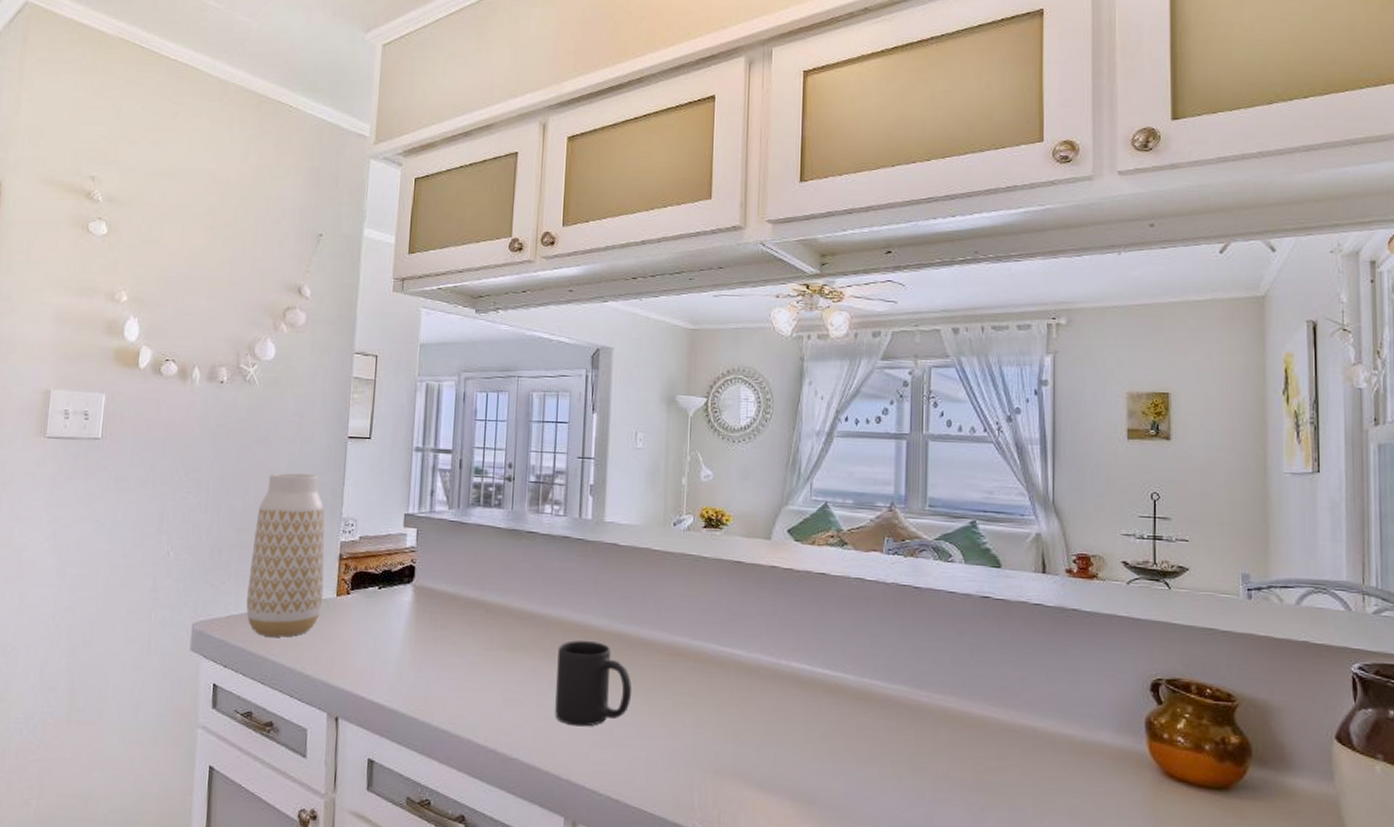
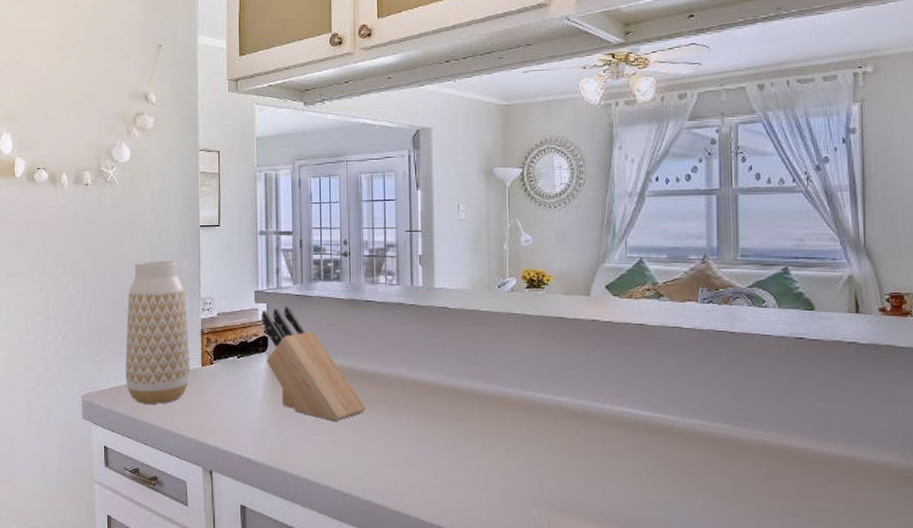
knife block: none [409,532,520,667] -> present [261,306,366,422]
mug: present [555,640,632,727] -> none [400,396,470,471]

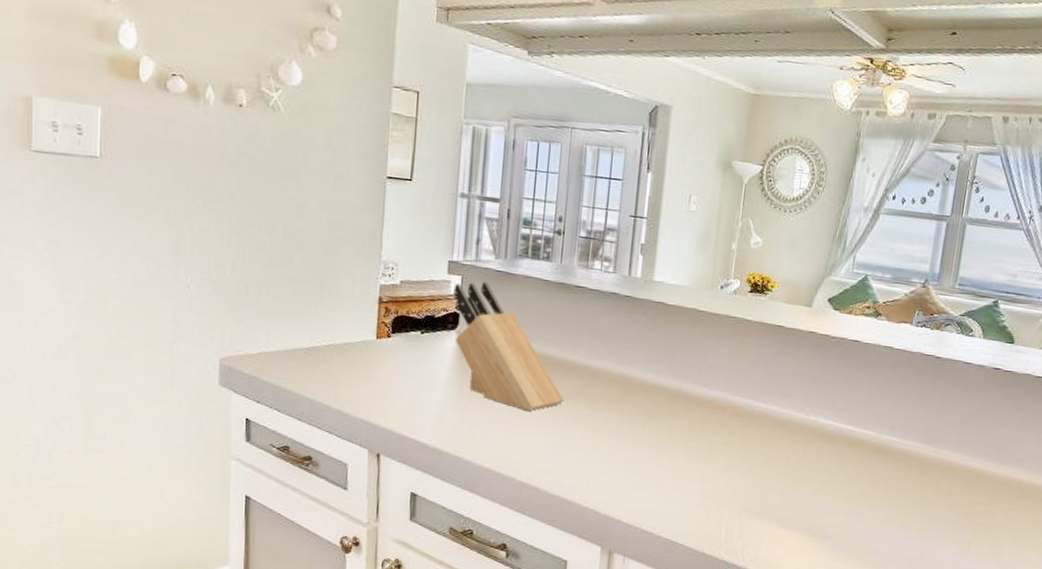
vase: present [125,261,190,404] -> none [279,209,363,376]

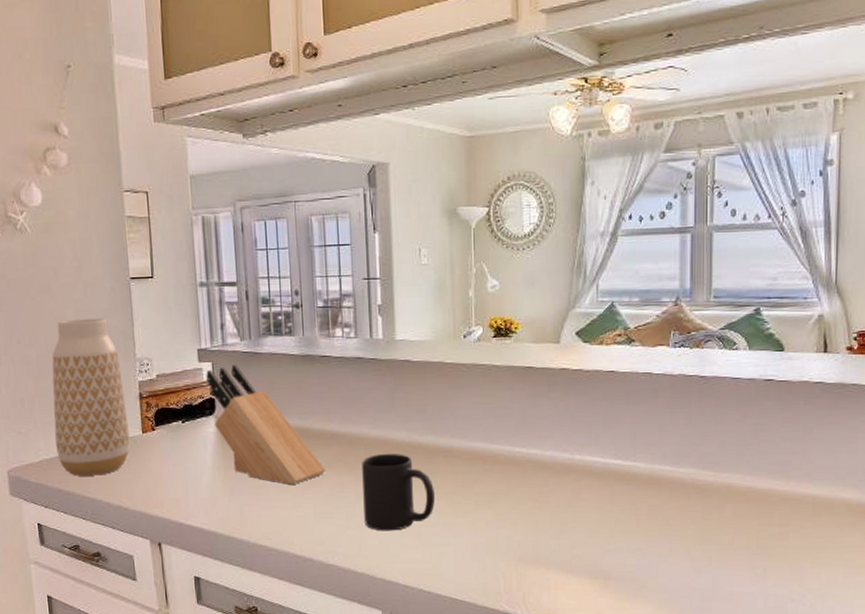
vase: none [279,209,363,376] -> present [52,318,130,476]
mug: none [596,391,671,469] -> present [362,454,436,531]

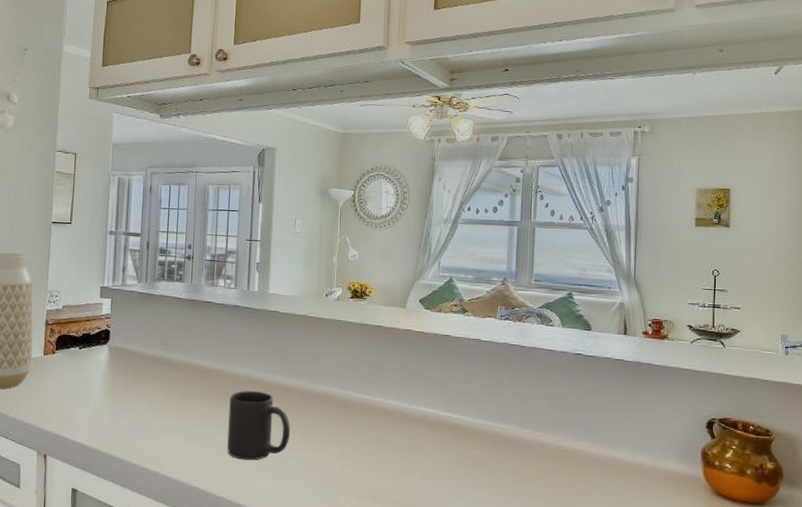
knife block: present [206,364,326,486] -> none [105,302,198,413]

